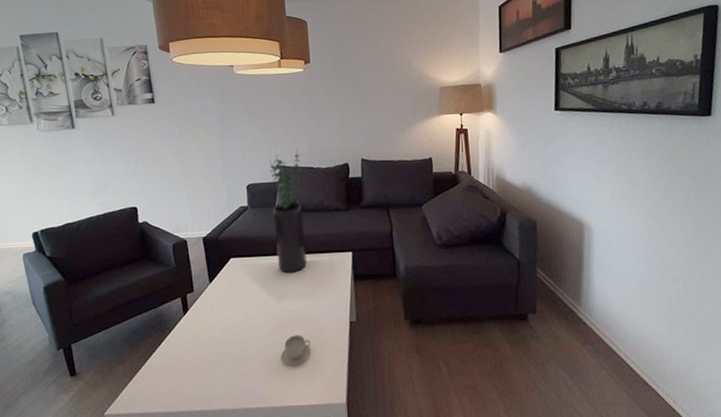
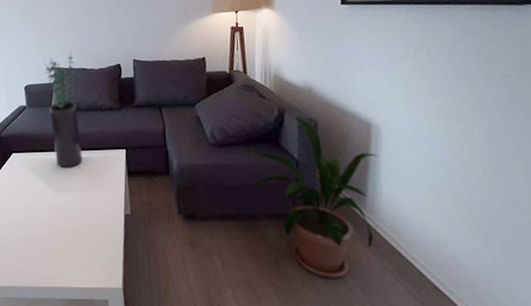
teacup: present [281,335,311,367] -> none [61,224,89,253]
house plant: none [464,216,592,379] -> present [238,115,380,278]

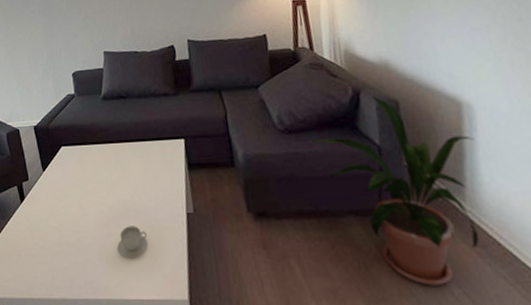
vase: present [45,51,82,169] -> none [93,33,137,162]
teacup: none [61,224,89,253] -> present [117,226,148,259]

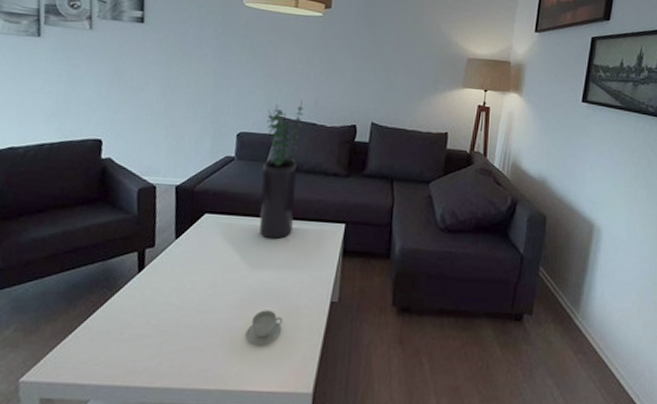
vase: none [93,33,137,162] -> present [259,100,304,240]
house plant: present [311,95,479,286] -> none [466,207,598,387]

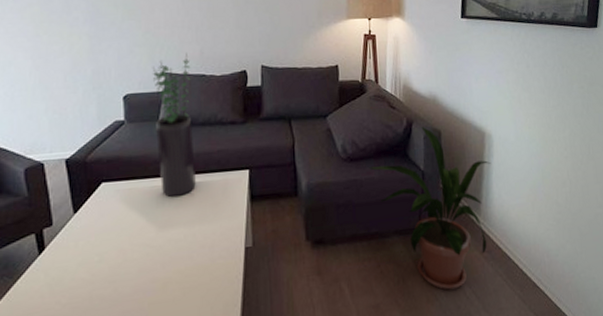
teacup: present [245,310,283,346] -> none [163,266,200,305]
house plant: none [466,207,598,387] -> present [369,126,492,290]

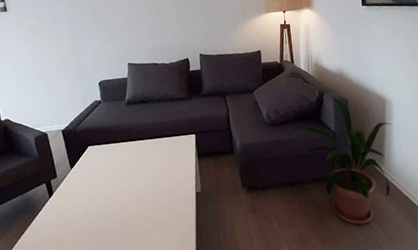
vase: present [153,53,196,198] -> none [118,47,156,156]

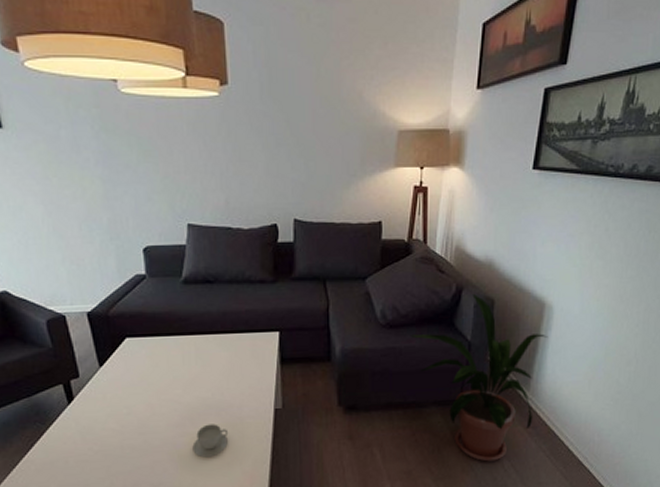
teacup: none [138,206,164,234] -> present [192,424,229,458]

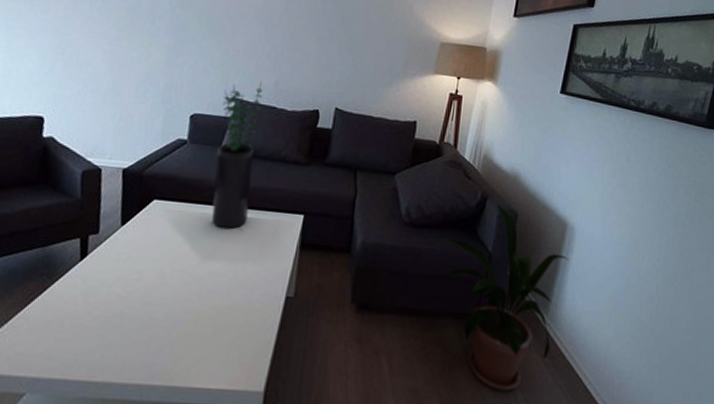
vase: none [174,202,223,356] -> present [211,82,263,230]
teacup: present [192,424,229,458] -> none [193,303,235,341]

